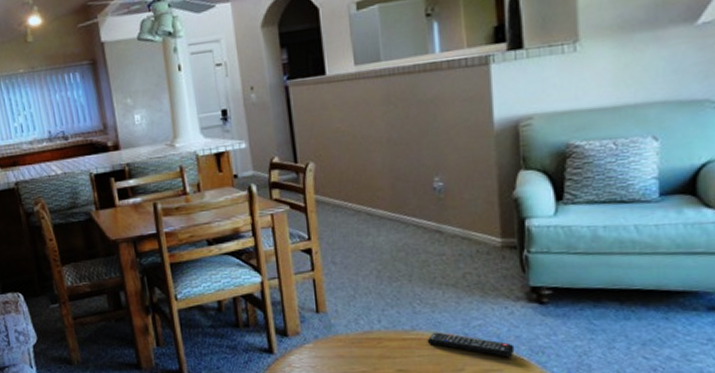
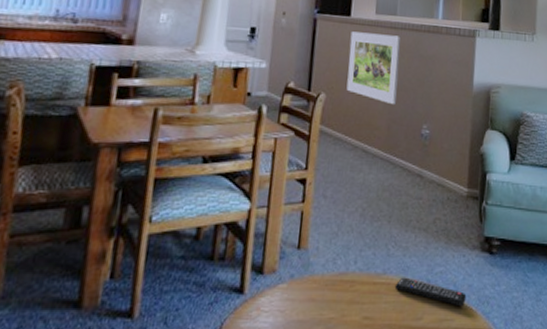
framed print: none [329,84,397,162] -> present [346,31,400,106]

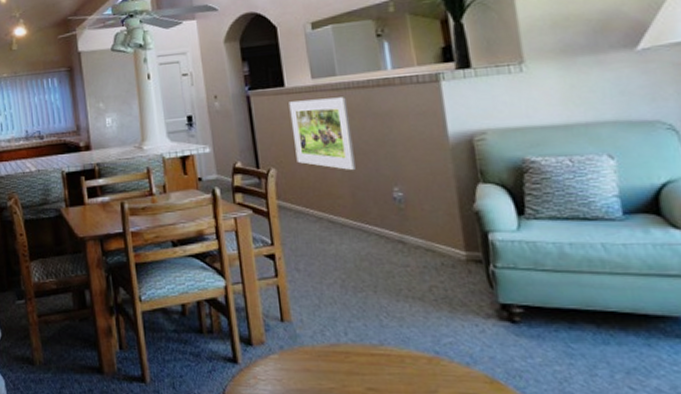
remote control: present [394,277,467,307] -> none [396,348,490,380]

